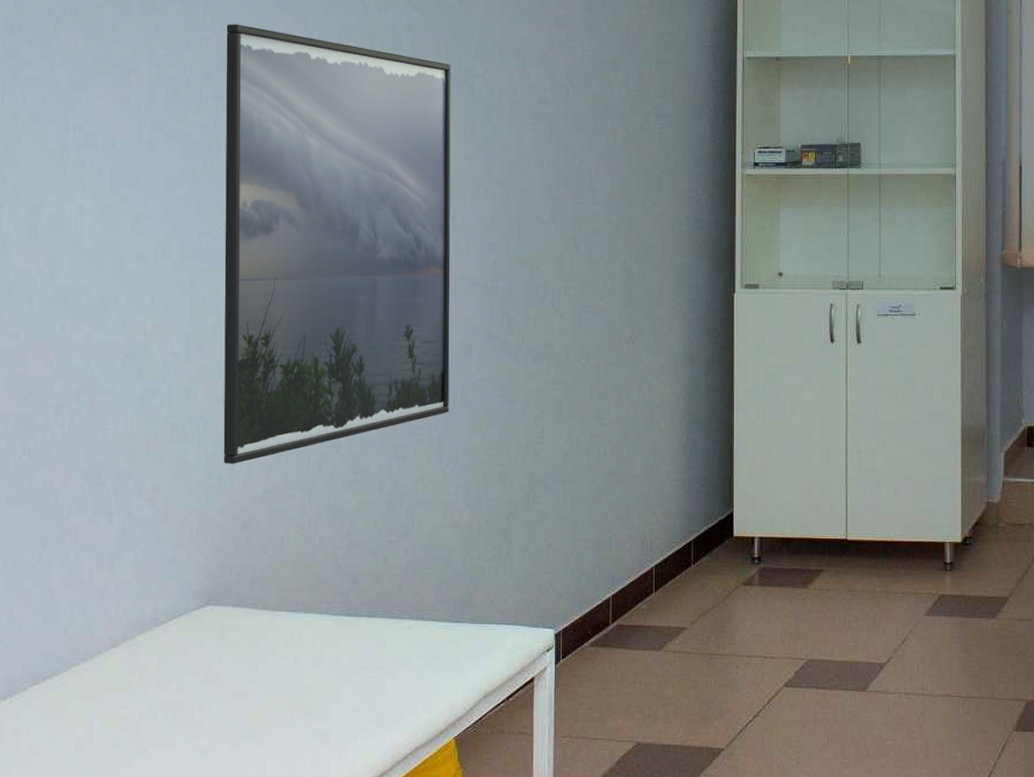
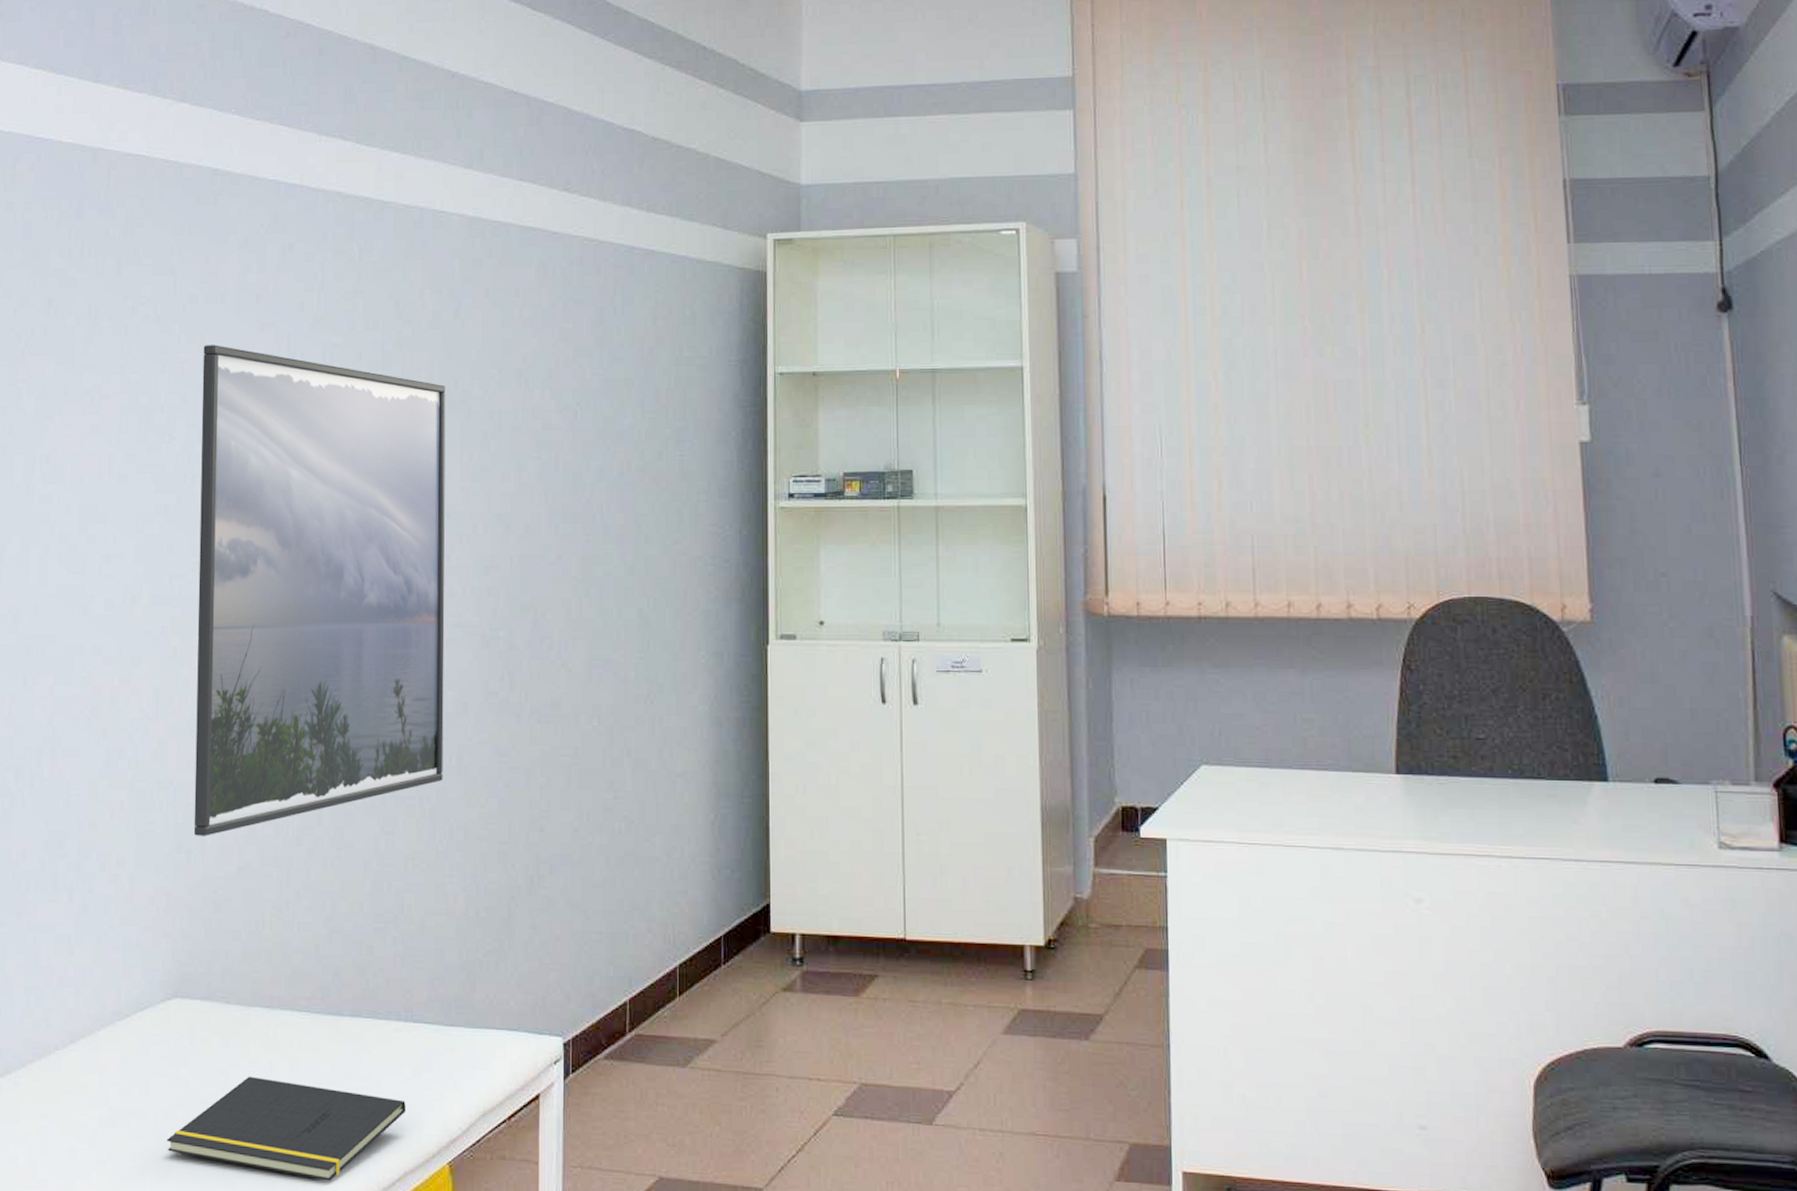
notepad: none [202,670,417,757] -> present [167,1076,406,1181]

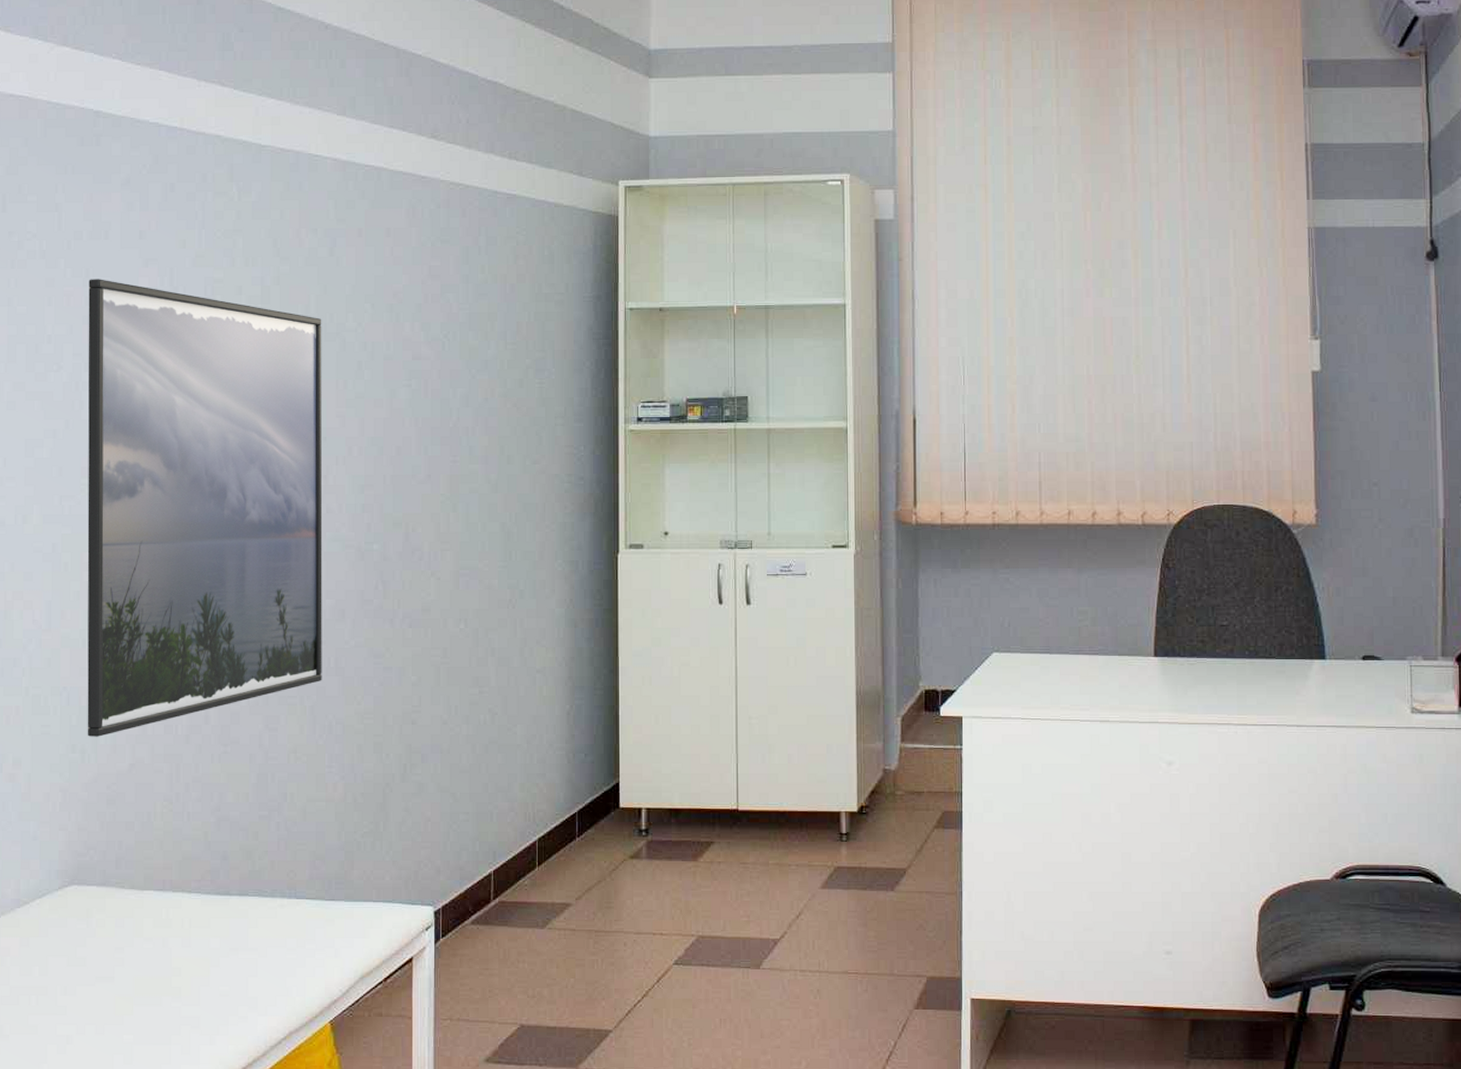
notepad: present [167,1076,406,1181] -> none [67,952,290,1043]

